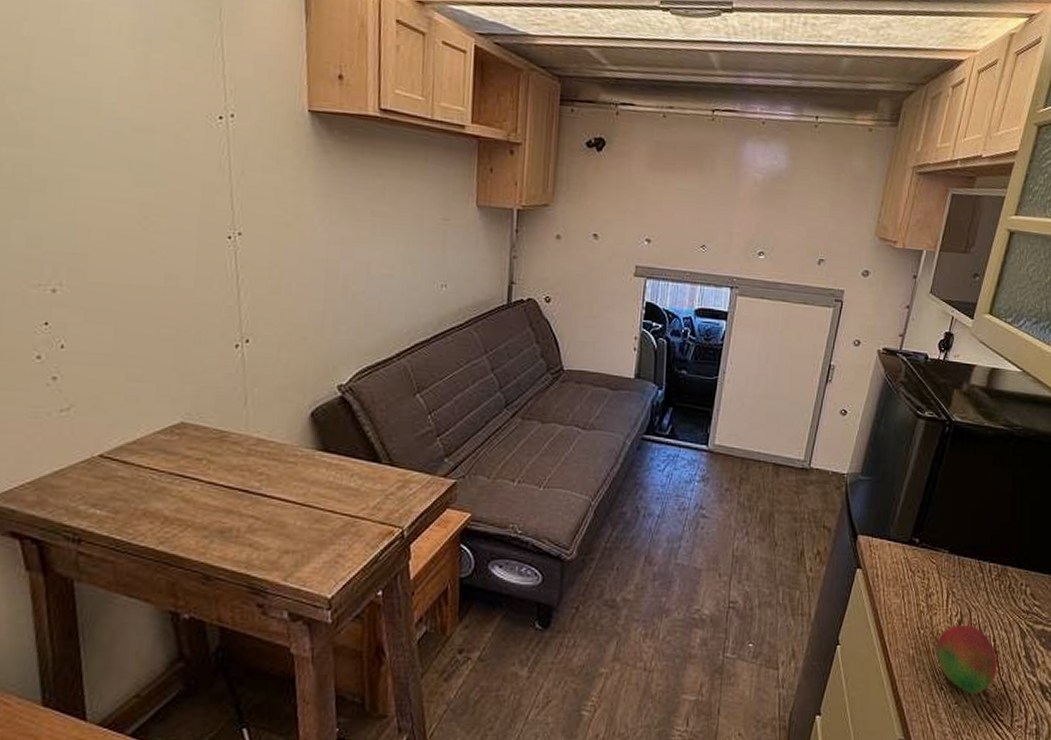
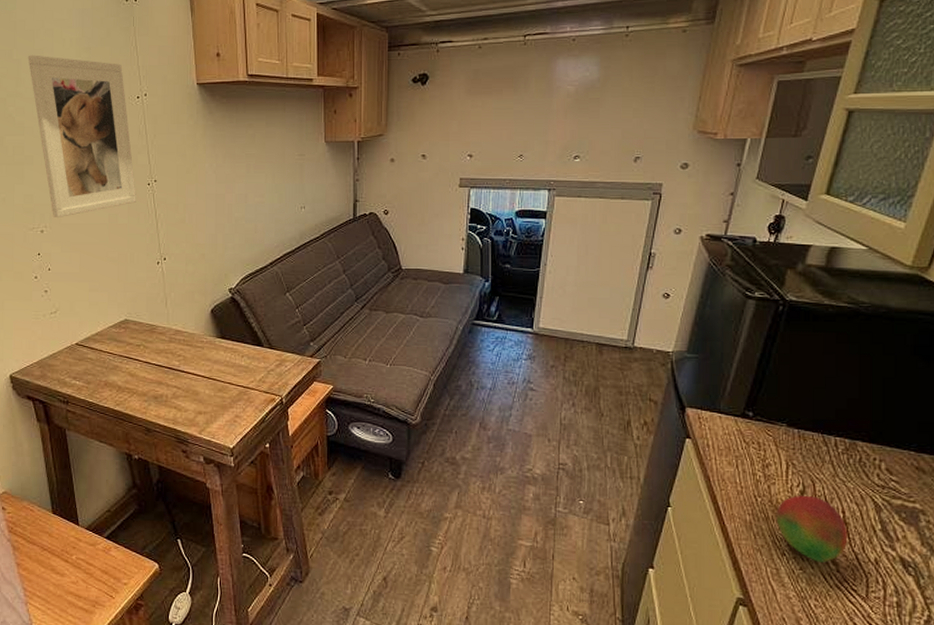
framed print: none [47,34,210,273] -> present [27,55,136,217]

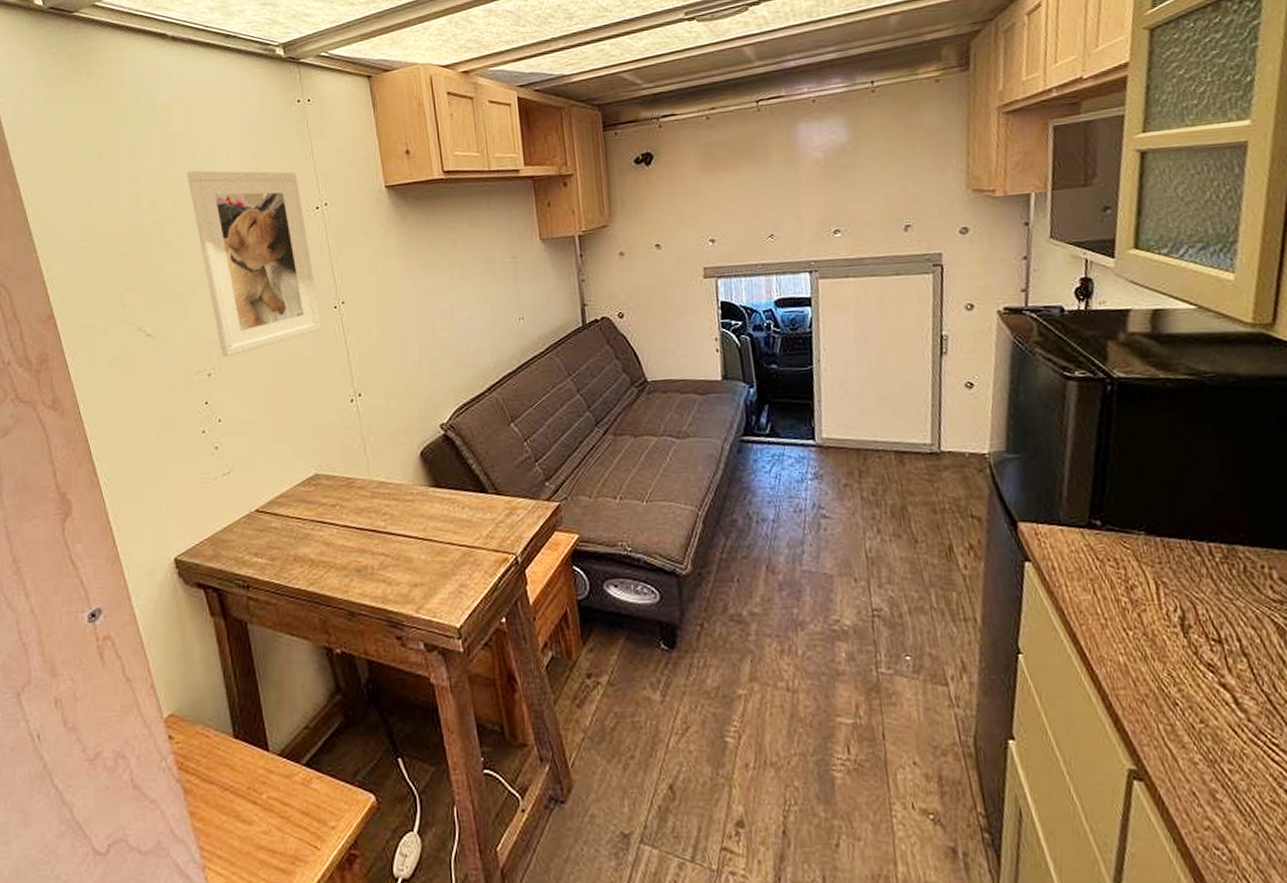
fruit: present [776,495,848,562] -> none [1154,622,1253,710]

